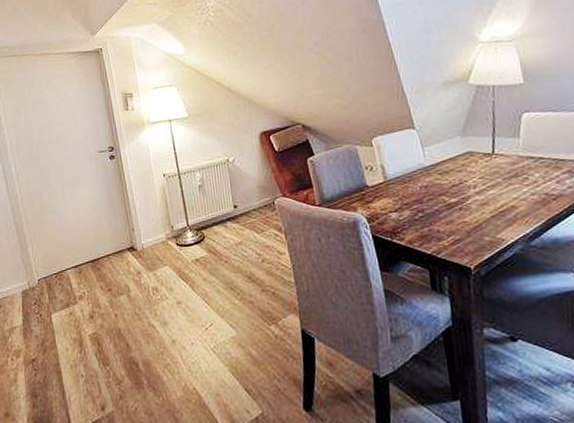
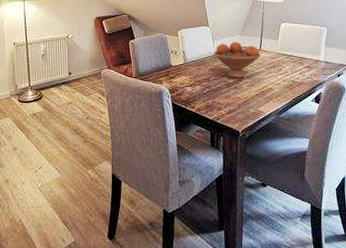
fruit bowl: none [425,146,494,197] -> present [214,42,261,78]

